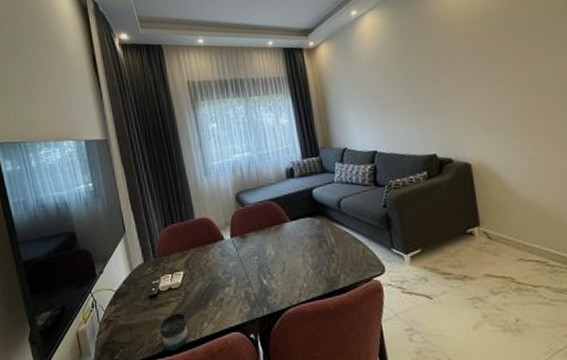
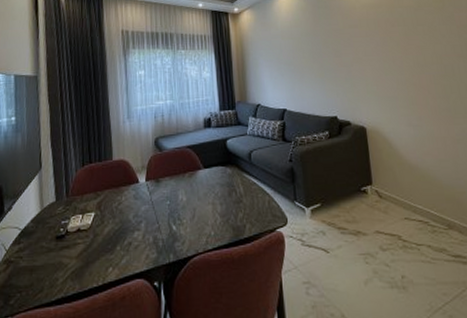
mug: present [159,310,189,351] -> none [61,253,93,297]

